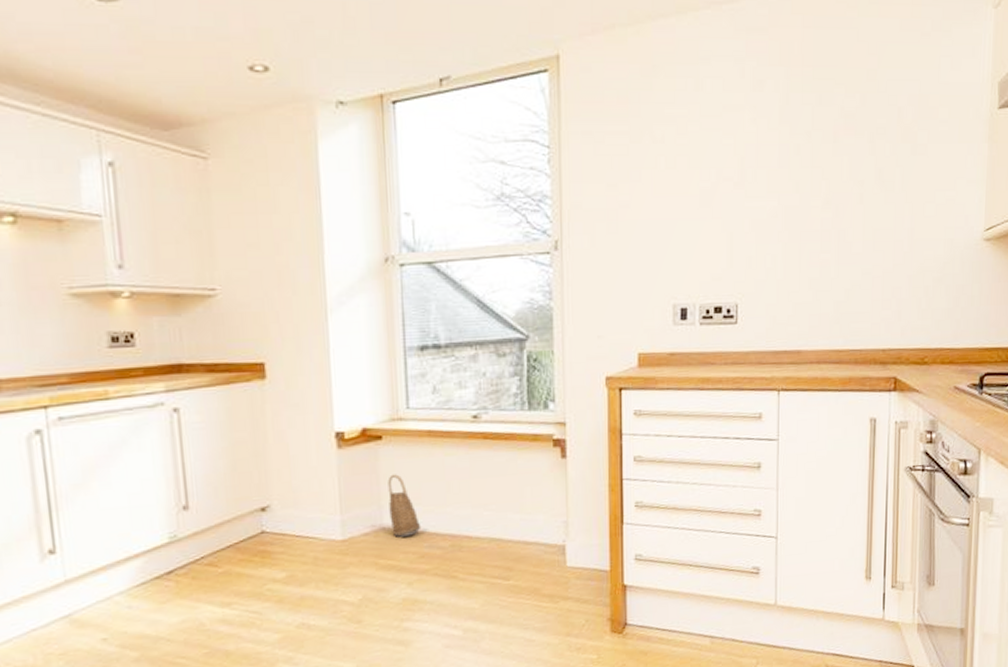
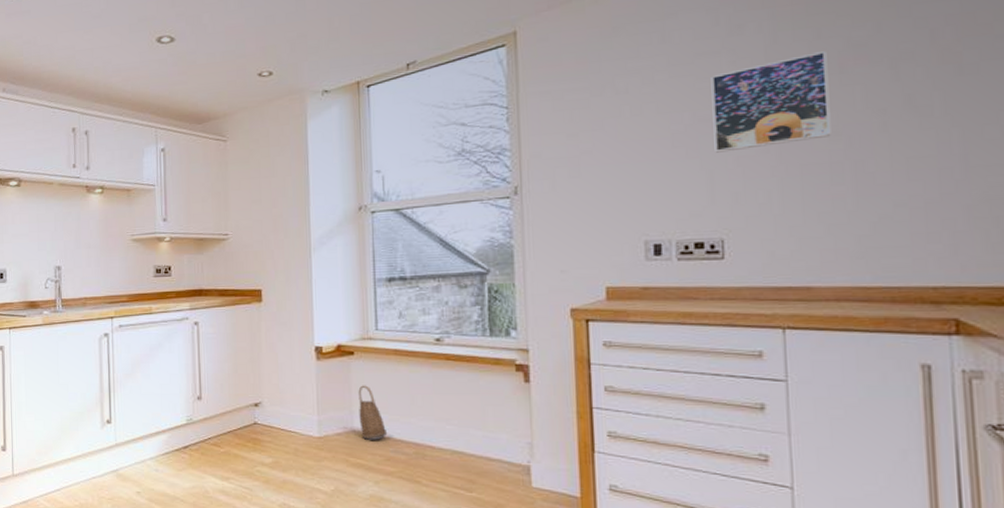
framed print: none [735,118,825,214] -> present [711,51,831,153]

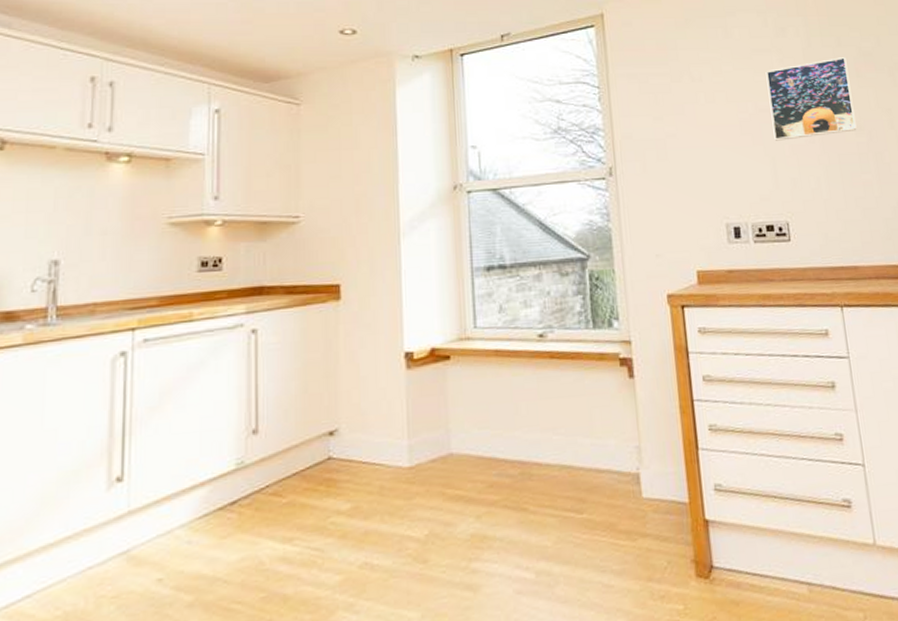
basket: present [358,385,388,440] -> none [455,395,490,464]

